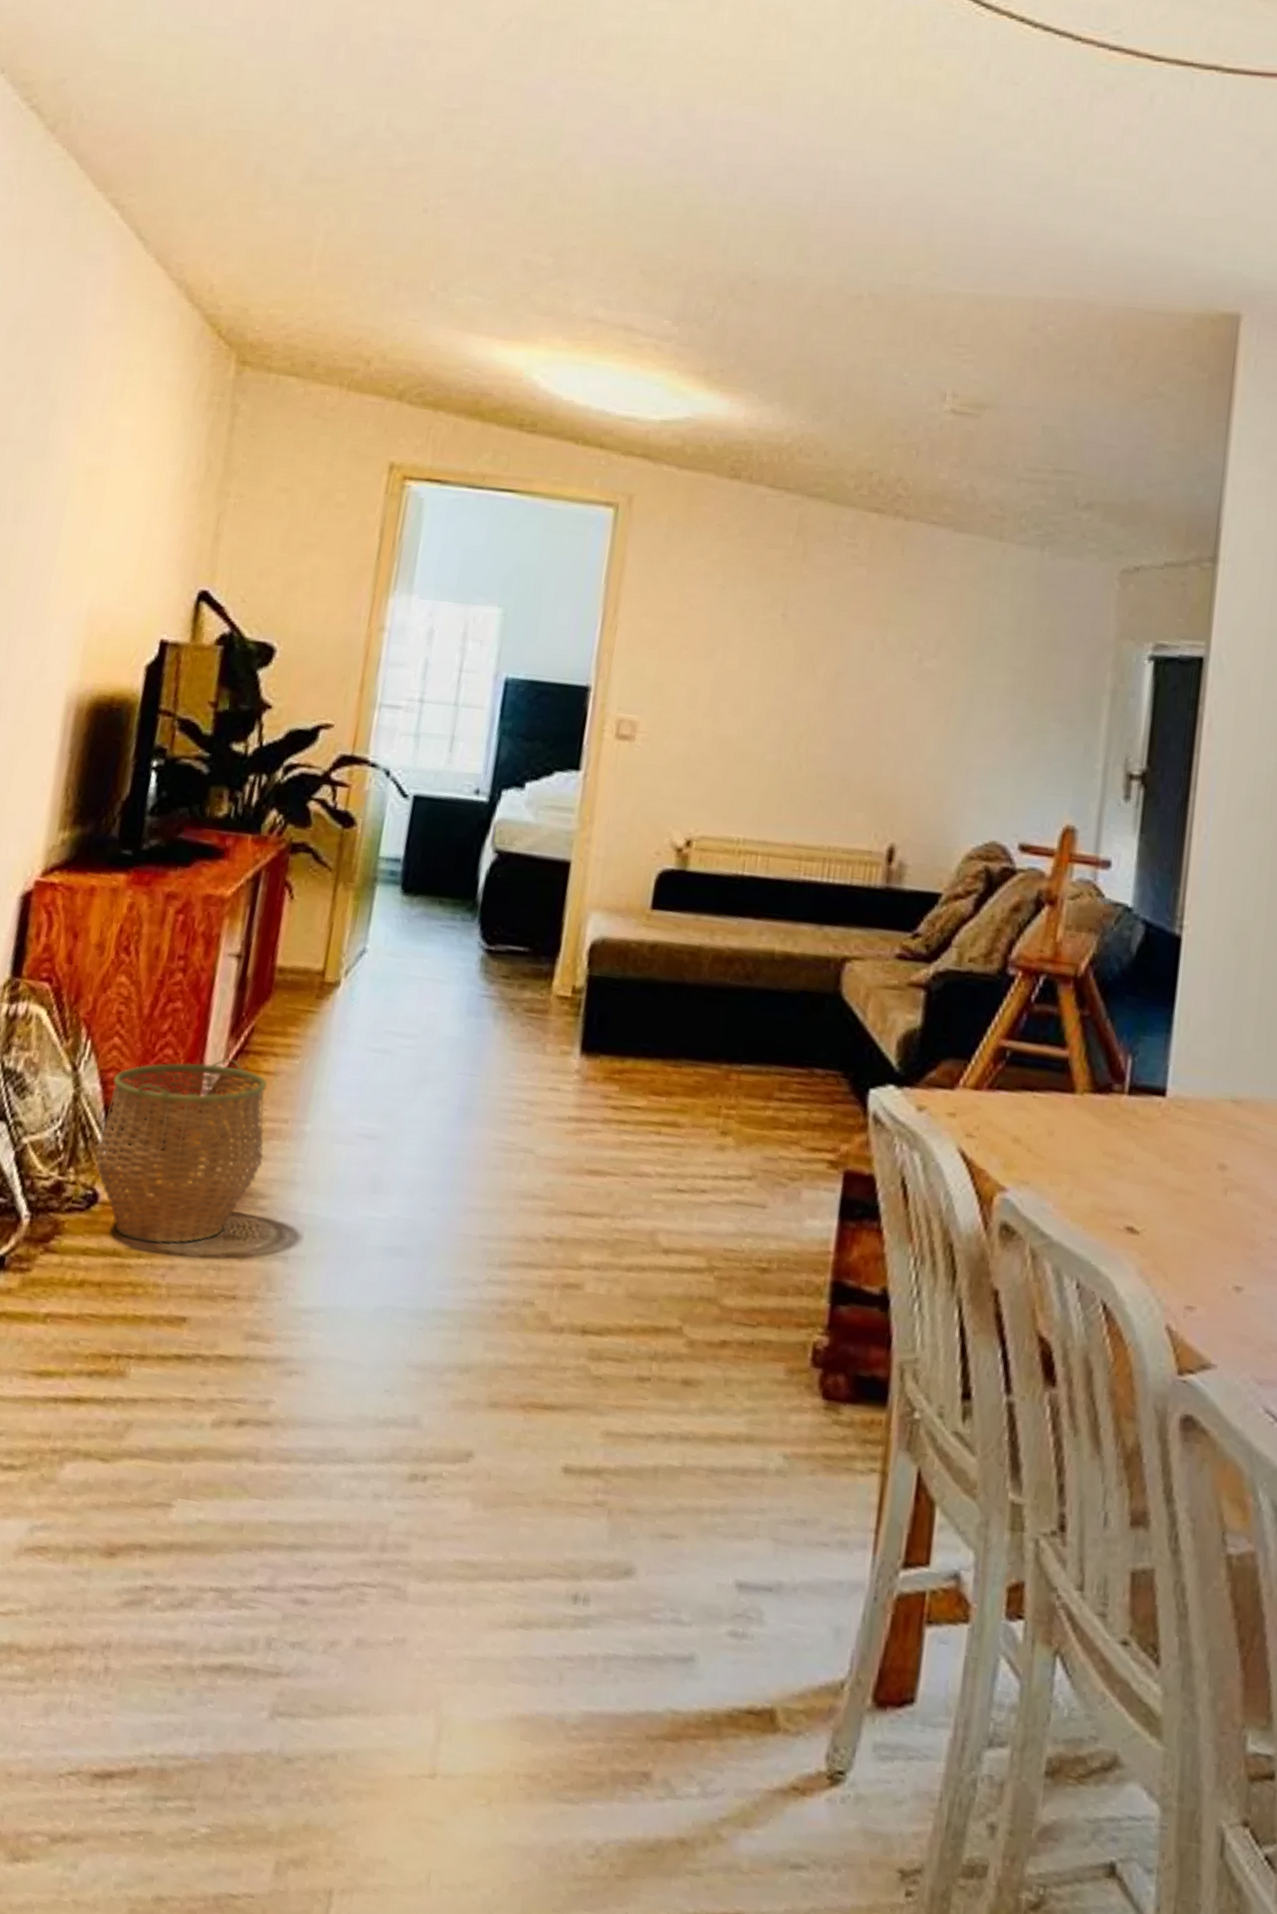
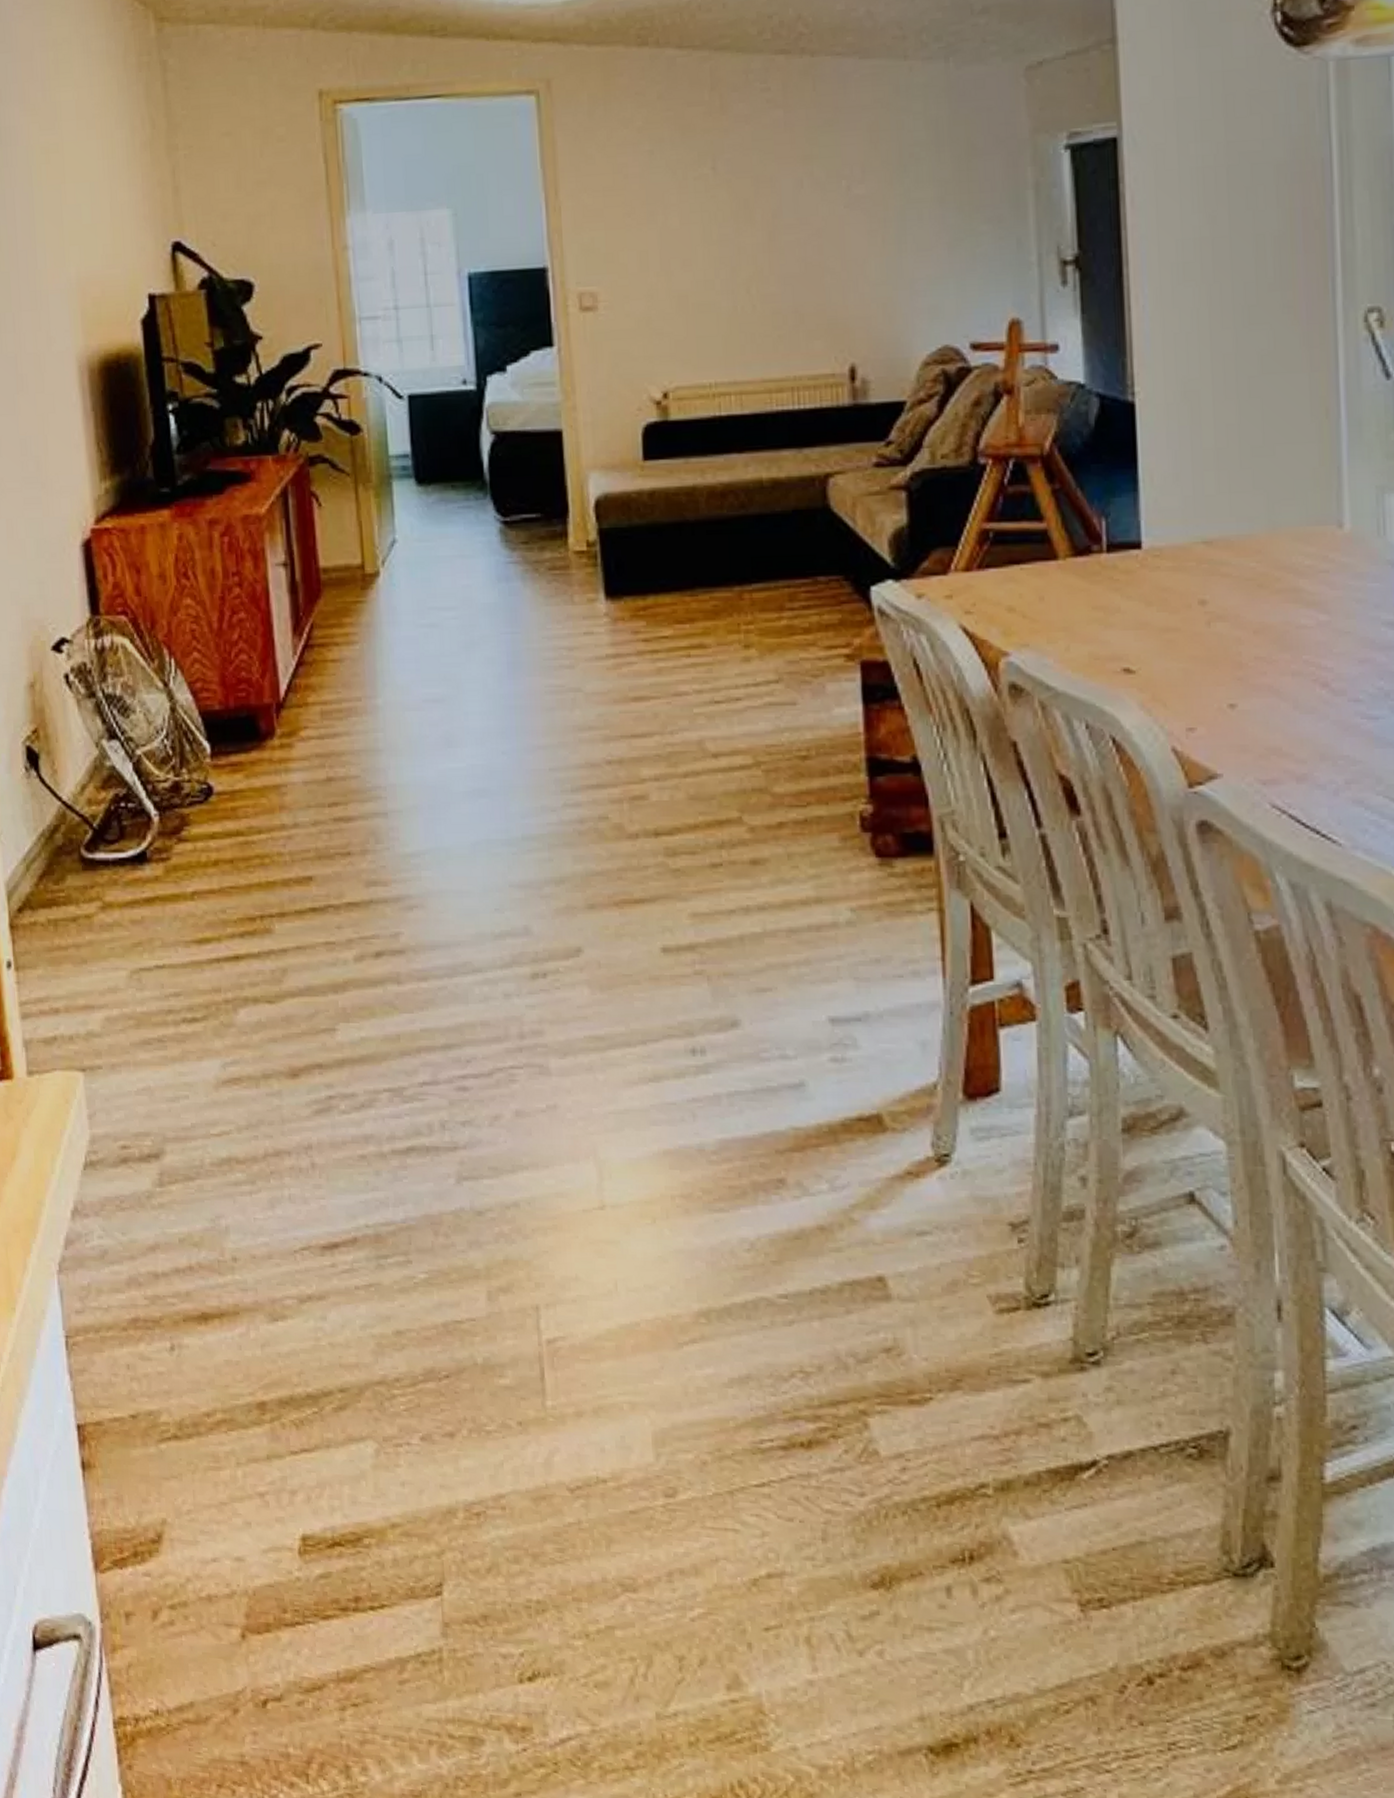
basket: present [95,1058,267,1244] -> none [200,654,347,820]

